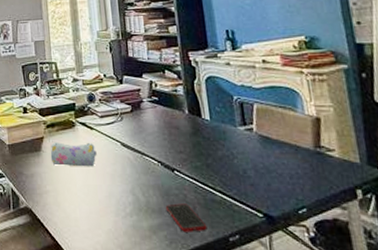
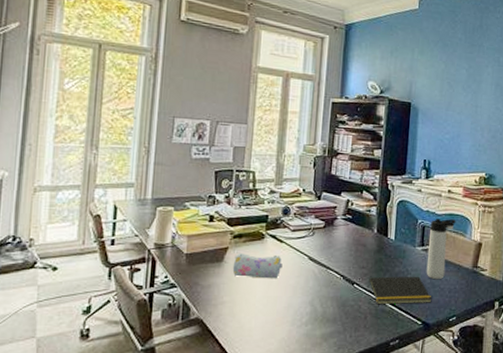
cell phone: present [165,203,207,232] -> none [340,313,374,339]
notepad: none [189,160,271,194] -> present [367,276,432,305]
thermos bottle: none [249,92,280,164] -> present [426,218,456,280]

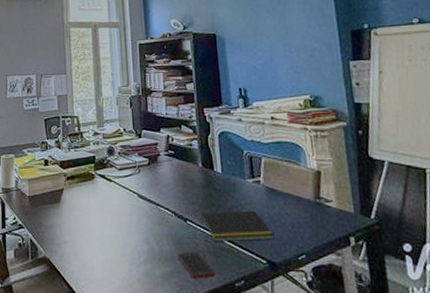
pencil case: present [232,253,283,279] -> none [69,194,115,218]
cell phone: none [340,313,374,339] -> present [177,252,216,279]
thermos bottle: present [426,218,456,280] -> none [258,147,286,214]

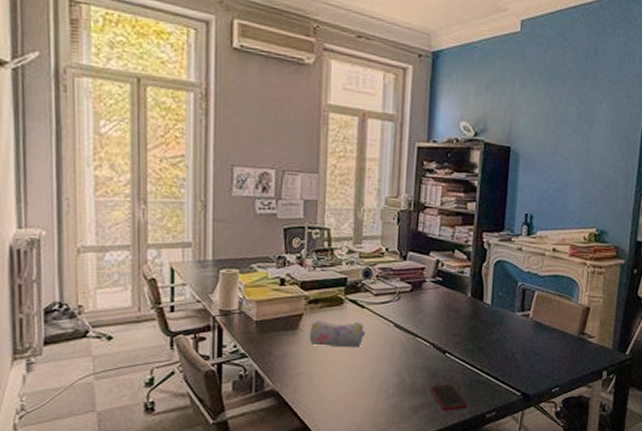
pencil case: none [69,194,115,218] -> present [309,320,365,348]
notepad: present [200,210,274,242] -> none [460,344,533,375]

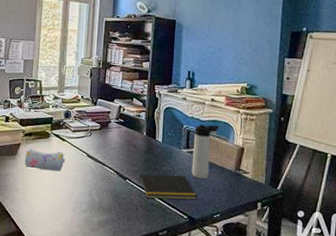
cell phone: present [430,384,468,411] -> none [114,205,144,227]
notepad: none [460,344,533,375] -> present [138,174,197,200]
thermos bottle: none [526,280,561,348] -> present [191,124,219,180]

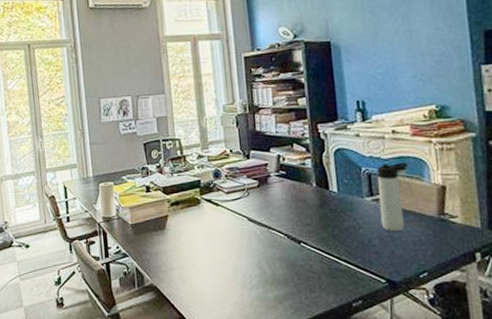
pencil case: present [24,149,65,172] -> none [175,219,223,243]
notepad: present [138,174,197,200] -> none [315,229,394,264]

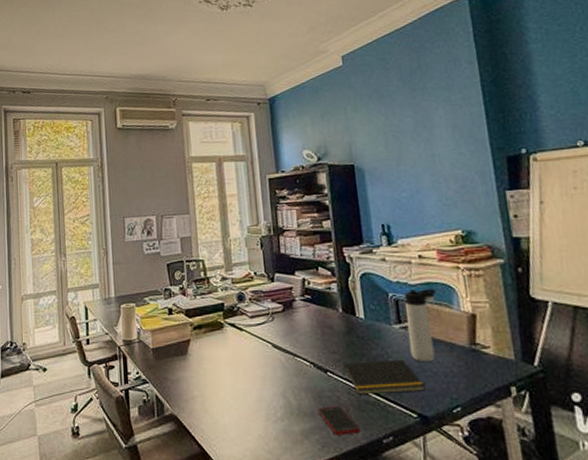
cell phone: none [291,274,332,300] -> present [317,406,361,435]
notepad: none [315,229,394,264] -> present [342,359,426,395]

